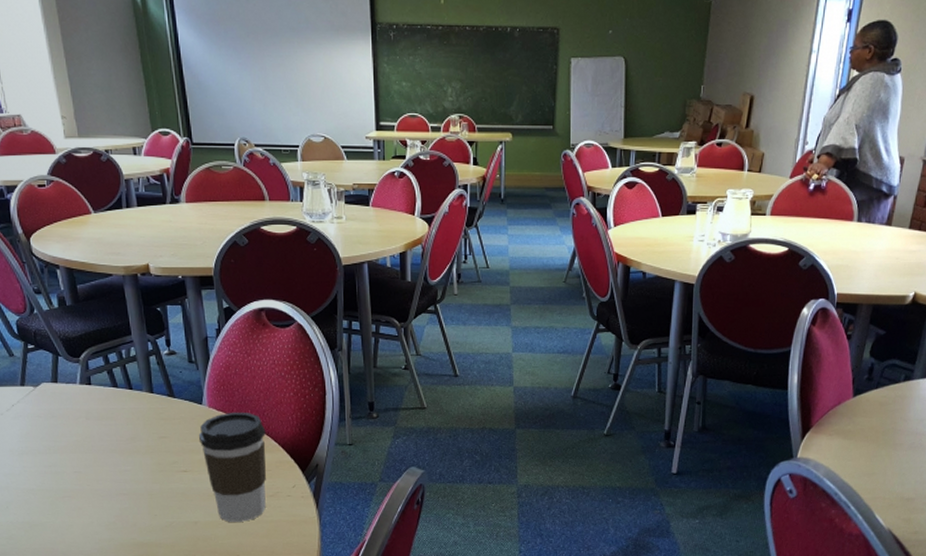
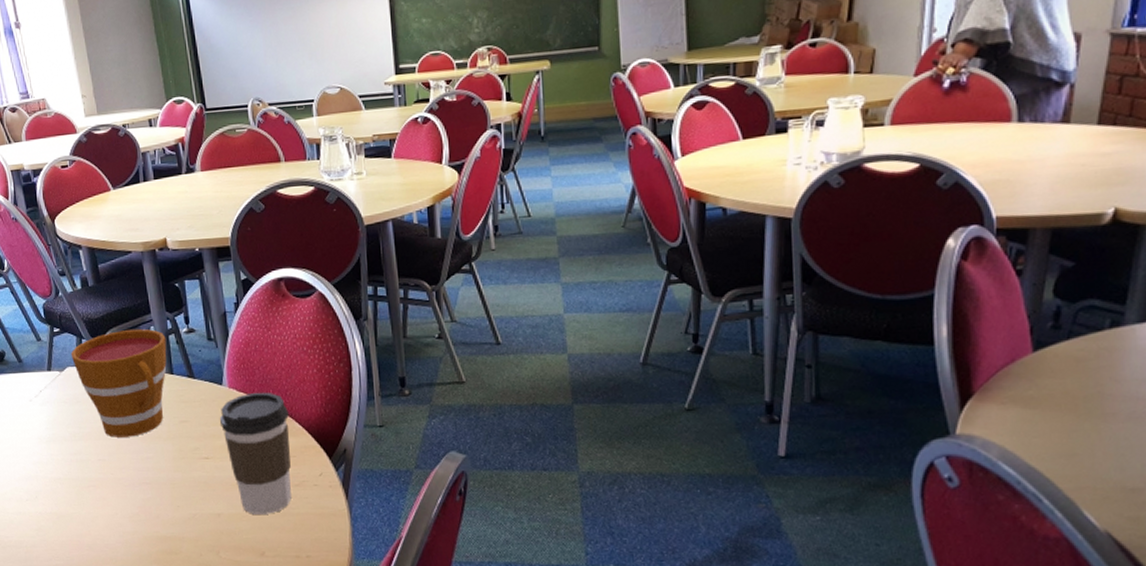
cup: none [46,349,147,451] -> present [70,328,167,437]

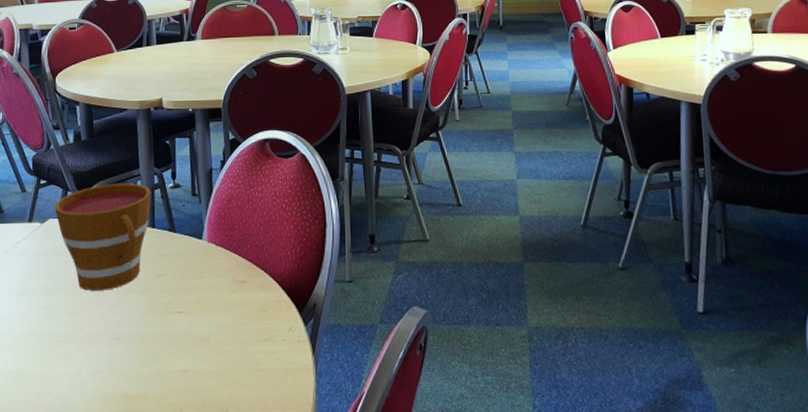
coffee cup: present [219,392,292,514] -> none [195,246,265,370]

